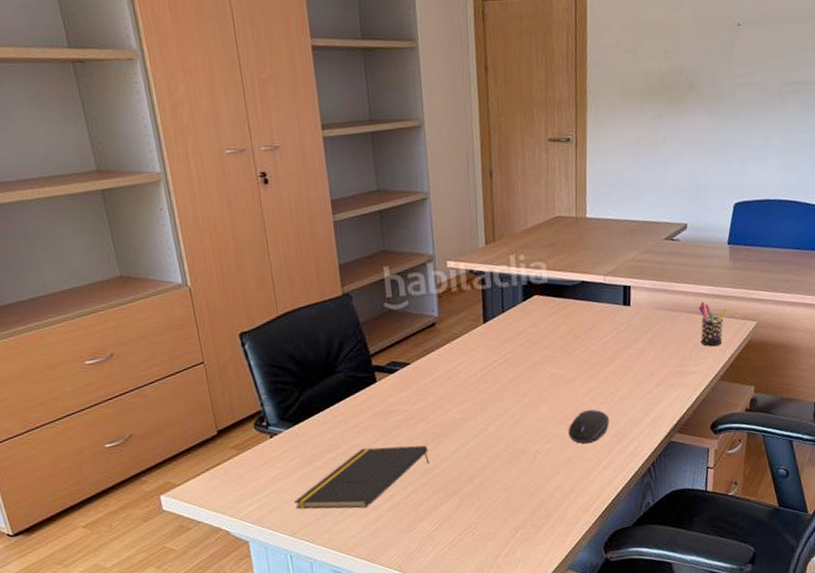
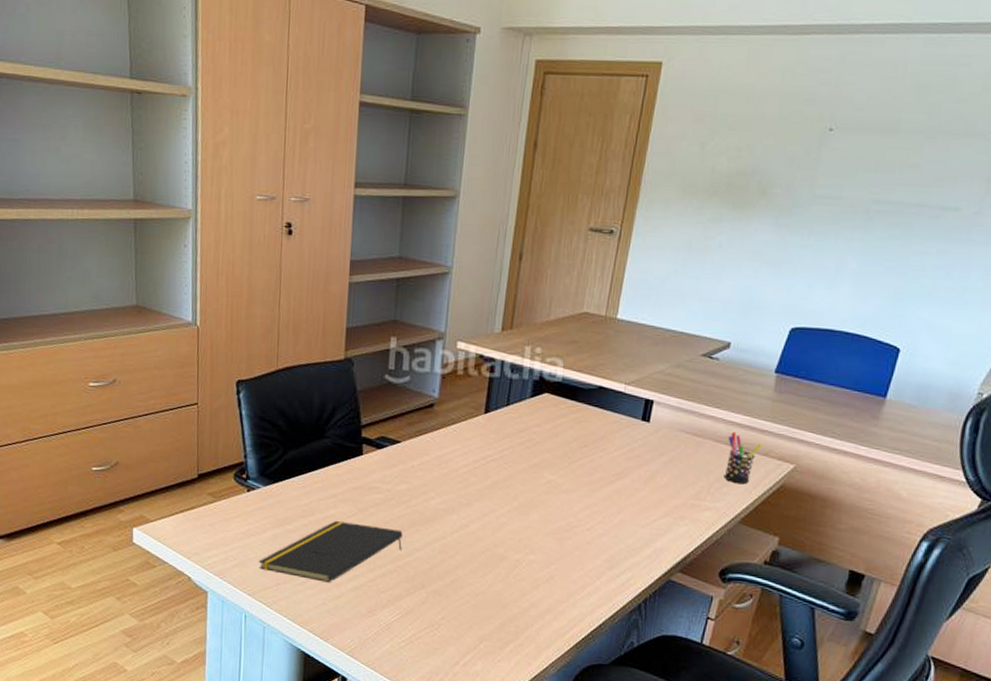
computer mouse: present [568,409,610,444] -> none [556,526,605,563]

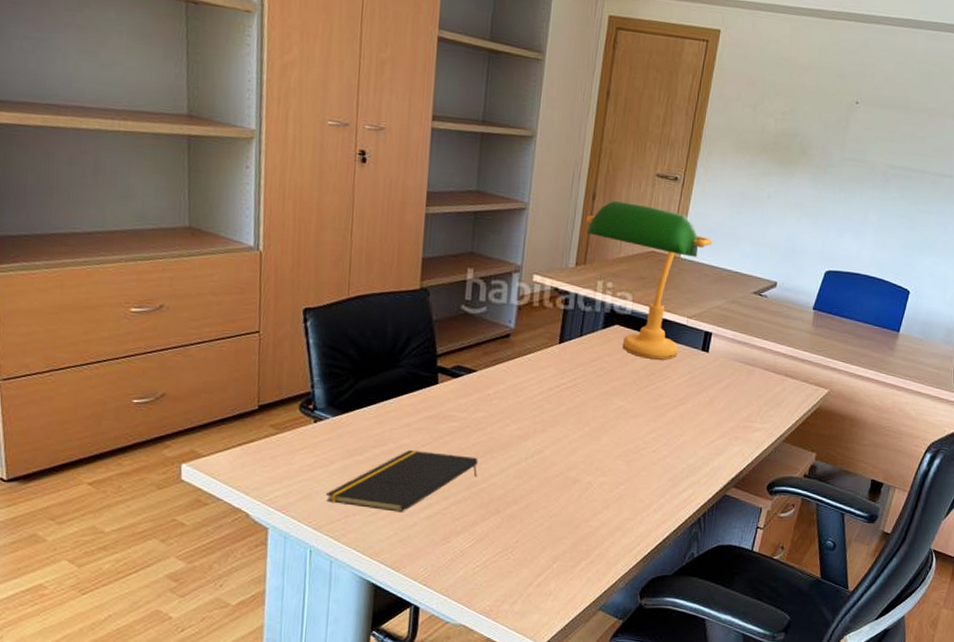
desk lamp: none [512,259,655,431] -> present [586,200,713,360]
pen holder: present [724,431,763,485] -> none [771,360,803,407]

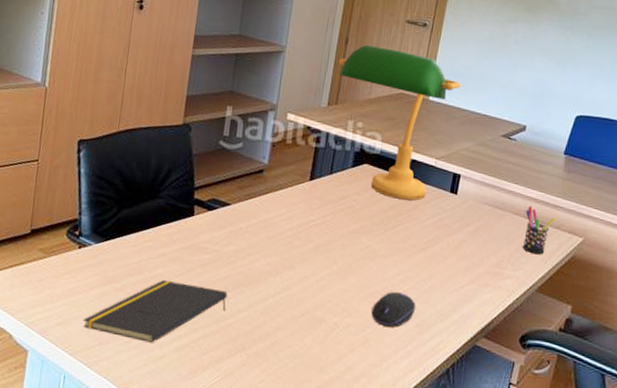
computer mouse: none [625,448,669,483] -> present [371,291,416,327]
pen holder: none [771,360,803,407] -> present [522,205,555,255]

